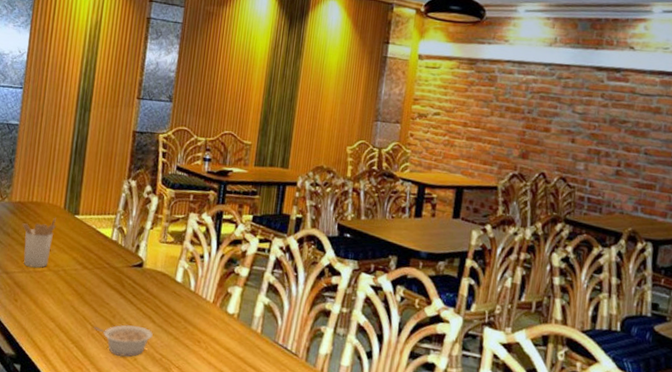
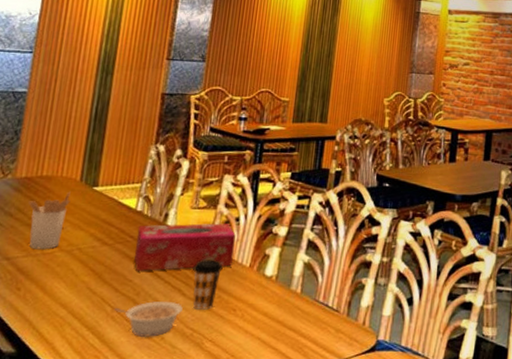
tissue box: none [110,254,200,300] -> present [134,223,236,271]
coffee cup: none [161,291,189,339] -> present [193,259,223,310]

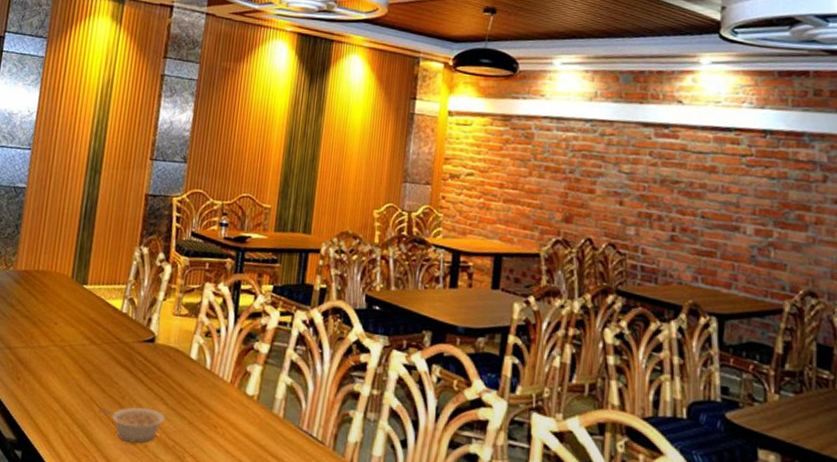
utensil holder: present [28,191,71,250] -> none [27,287,63,343]
tissue box: present [134,223,236,271] -> none [119,328,217,380]
coffee cup: present [193,259,223,310] -> none [174,369,204,423]

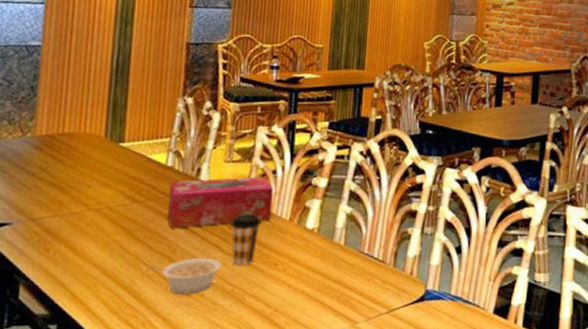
tissue box: none [119,328,217,380] -> present [167,176,273,228]
coffee cup: none [174,369,204,423] -> present [230,214,262,265]

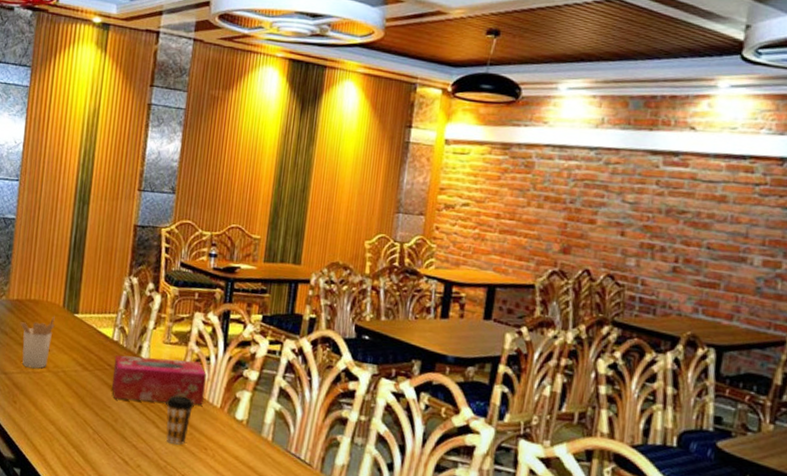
utensil holder: none [51,148,96,209] -> present [20,316,55,369]
legume: present [149,258,222,296] -> none [95,429,157,464]

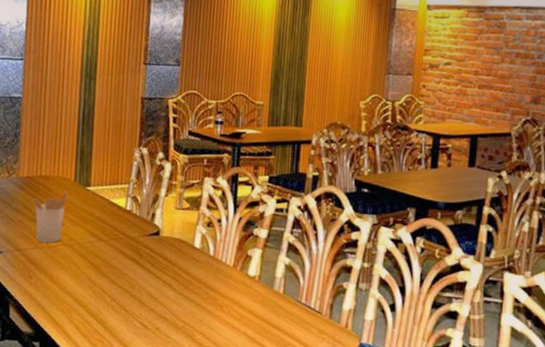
tissue box: present [111,355,207,405] -> none [127,223,219,266]
coffee cup: present [166,395,194,445] -> none [181,257,208,305]

